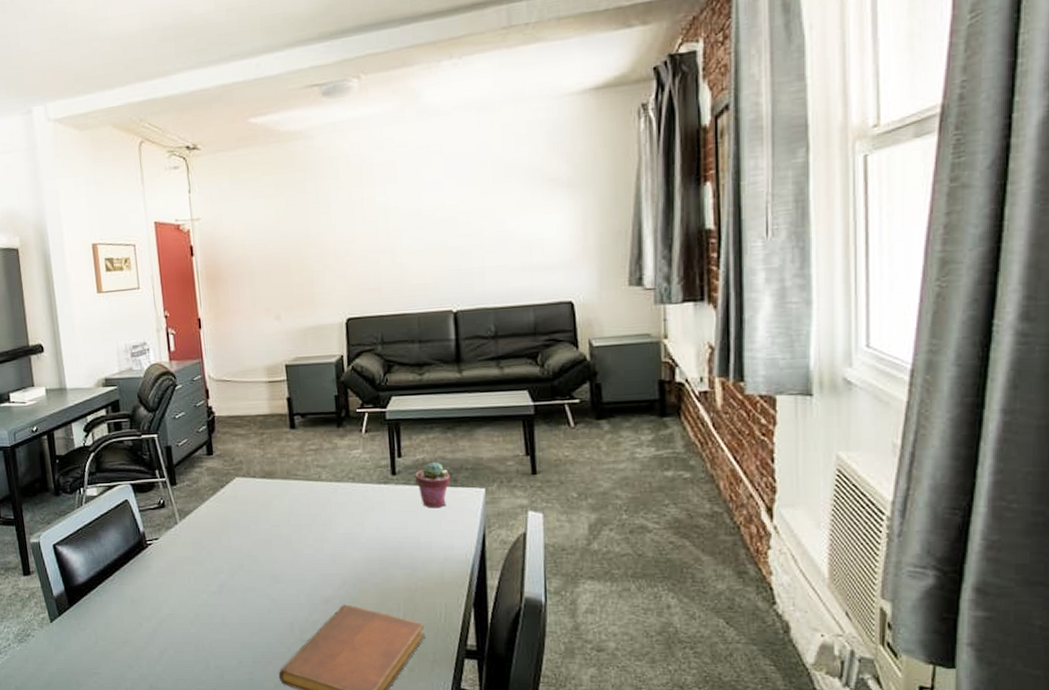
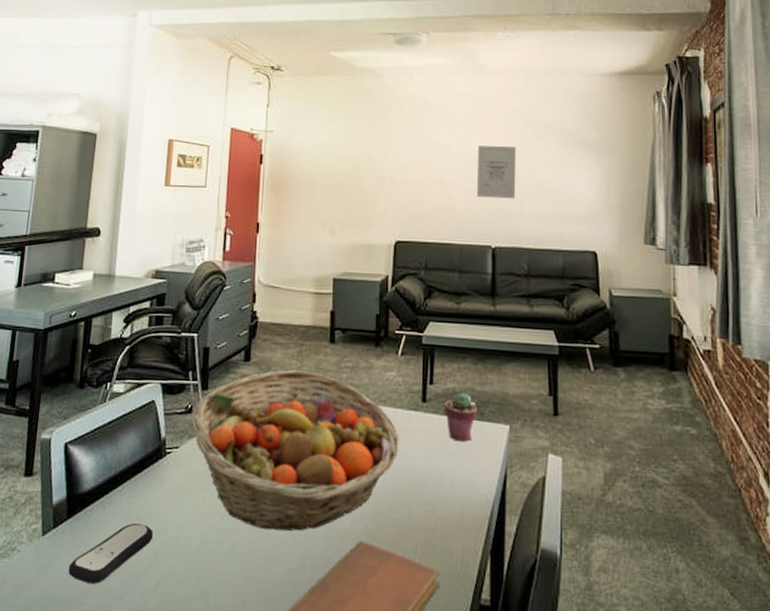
remote control: none [79,606,149,657] -> present [68,523,153,584]
fruit basket: none [165,458,372,602] -> present [191,370,399,532]
wall art: none [429,197,477,260] -> present [476,146,516,199]

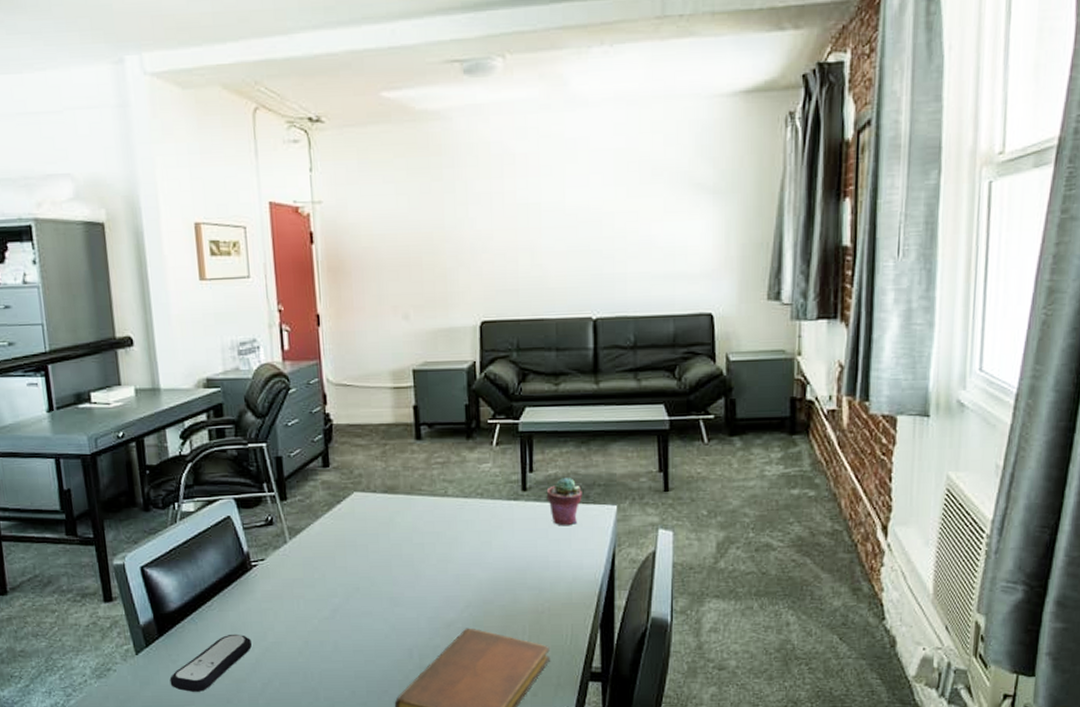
fruit basket: present [191,370,399,532] -> none [273,471,500,628]
wall art: present [476,146,516,199] -> none [572,197,619,262]

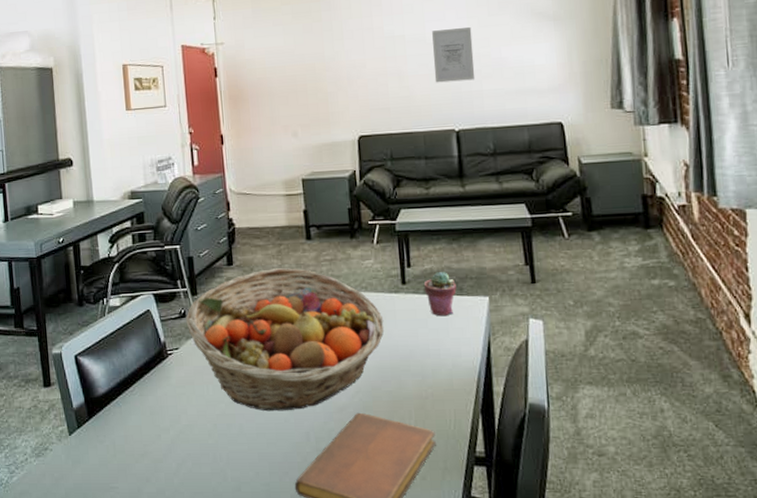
remote control: present [169,635,252,692] -> none [97,417,168,471]
fruit basket: none [273,471,500,628] -> present [186,268,384,412]
wall art: none [572,197,619,262] -> present [432,27,475,83]

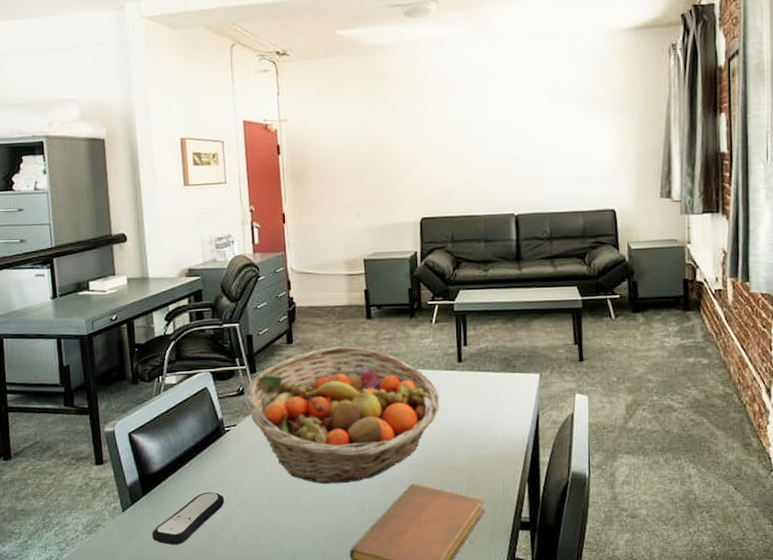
remote control: none [97,417,168,471] -> present [152,492,224,545]
potted succulent: present [423,272,456,317] -> none [478,350,509,393]
wall art: present [432,27,475,83] -> none [496,114,536,168]

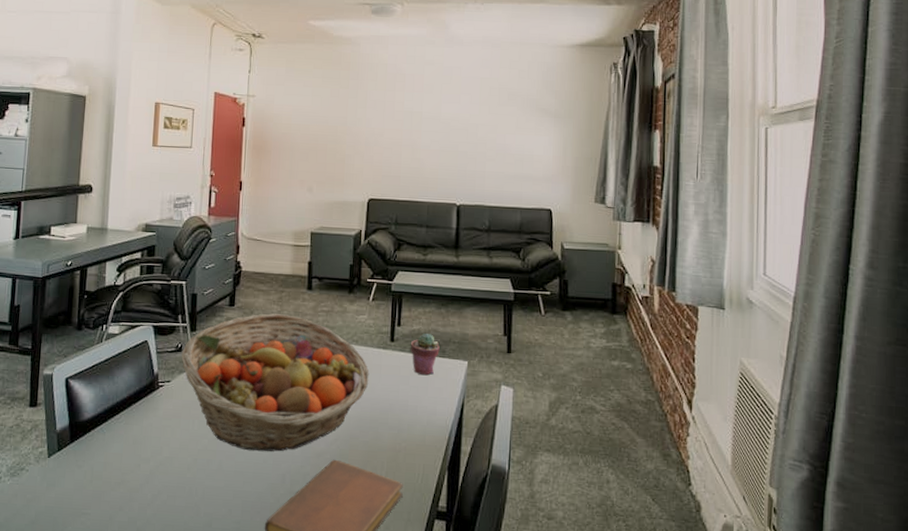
remote control: present [152,492,224,545] -> none [73,446,149,498]
potted succulent: none [478,350,509,393] -> present [410,333,440,376]

